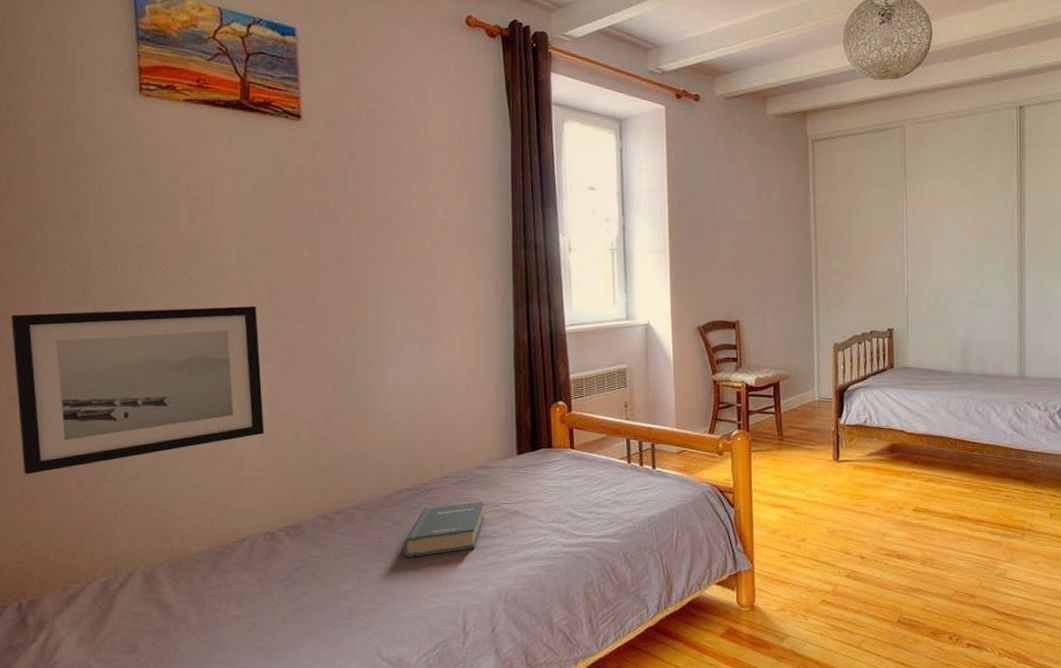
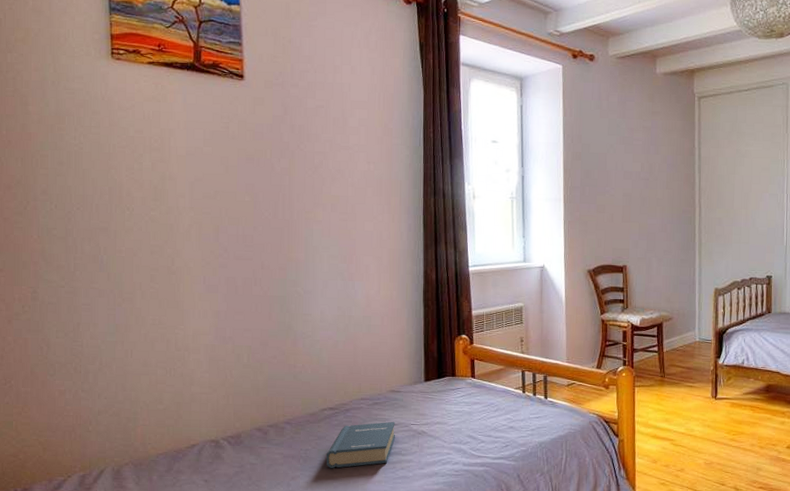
wall art: present [11,305,264,475] -> none [9,243,211,383]

